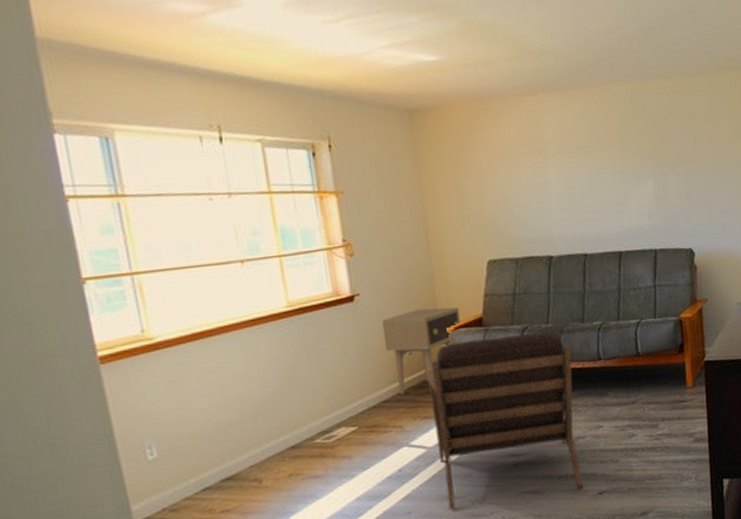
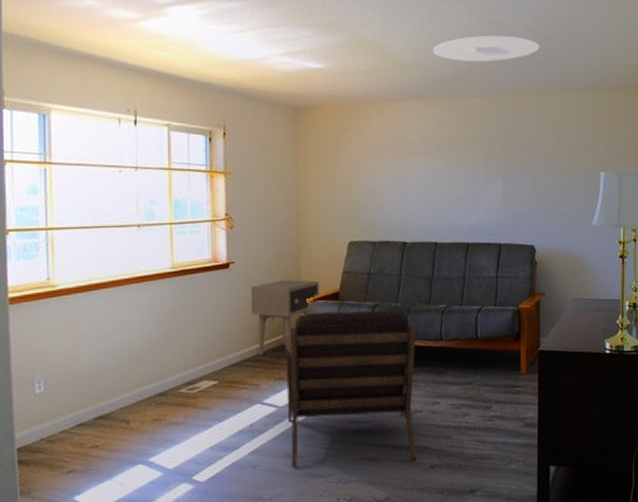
ceiling light: none [563,9,685,44] -> present [433,35,539,61]

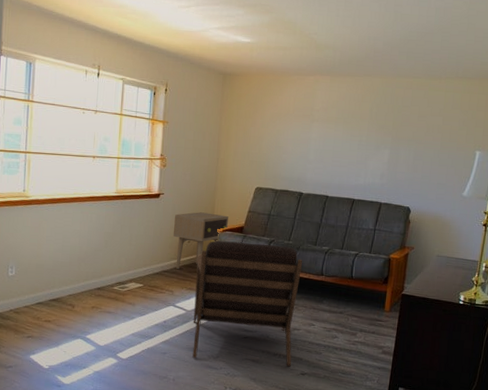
ceiling light: present [433,35,539,61] -> none [344,24,437,48]

